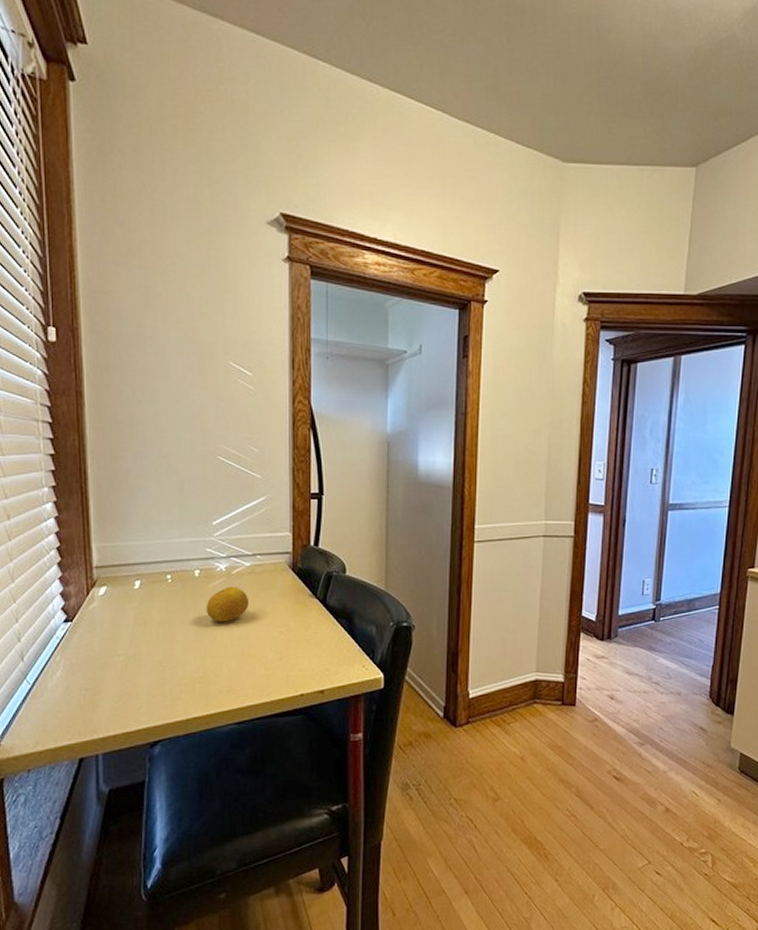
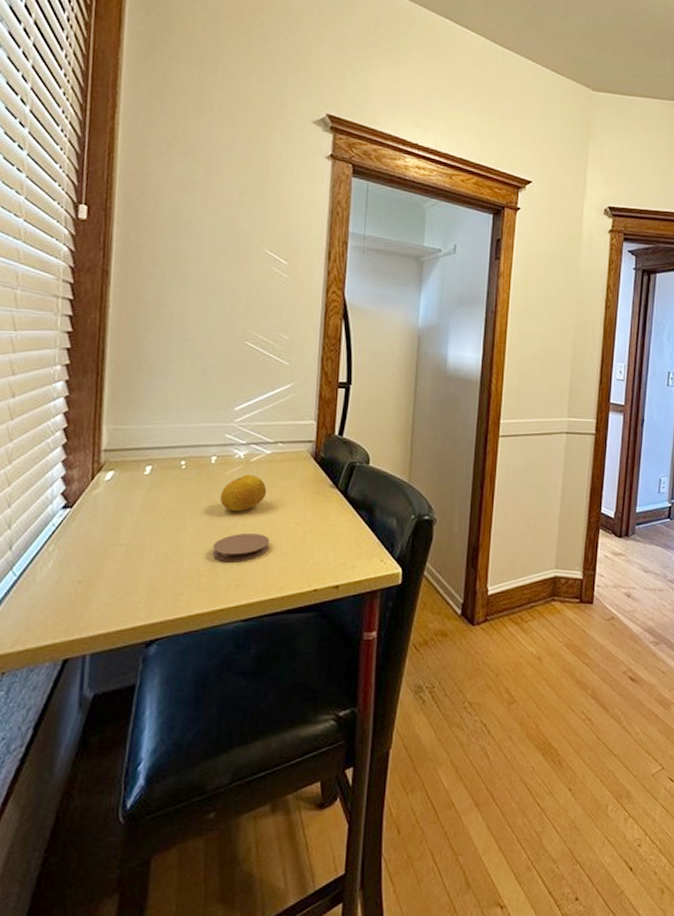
coaster: none [204,642,256,669] -> present [213,534,270,561]

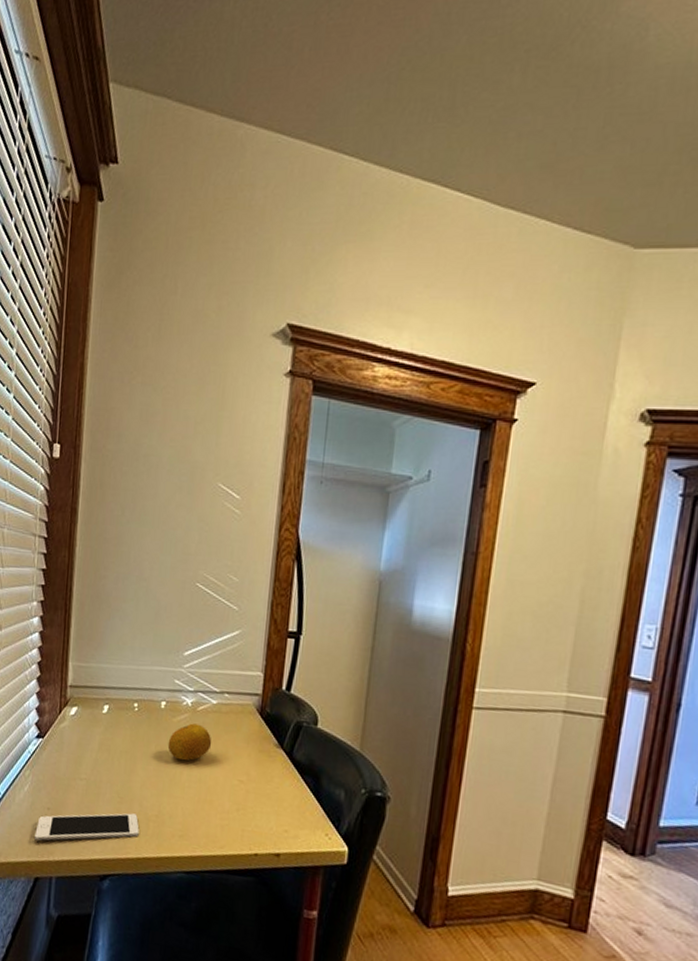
cell phone: none [62,572,191,620] -> present [34,813,139,841]
coaster: present [213,534,270,561] -> none [160,783,213,812]

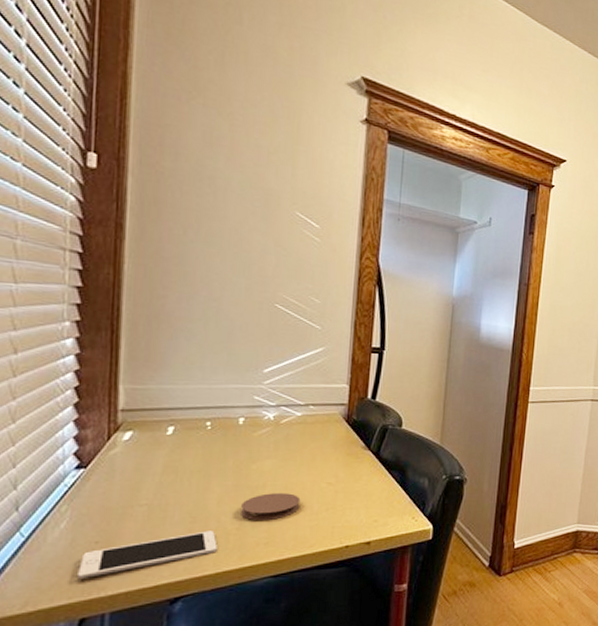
coaster: none [160,783,213,812] -> present [241,493,301,520]
fruit: present [167,723,212,761] -> none [248,436,298,472]

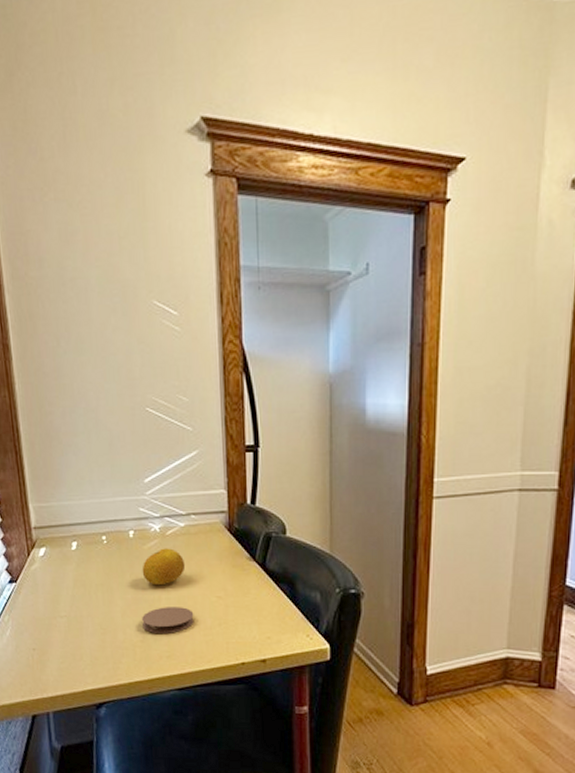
cell phone: present [78,530,218,580] -> none [24,642,127,681]
fruit: none [248,436,298,472] -> present [142,548,186,586]

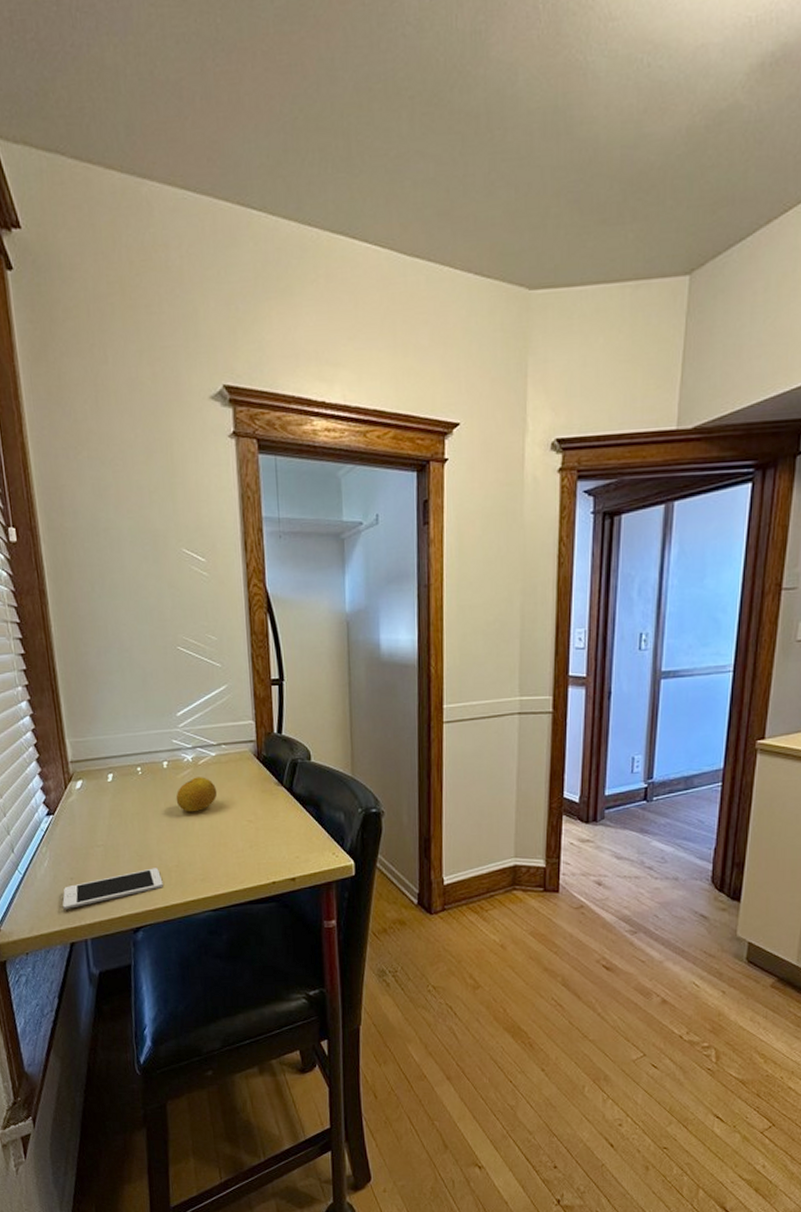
cell phone: none [24,642,127,681] -> present [62,868,163,910]
coaster: present [142,607,194,633] -> none [177,832,227,858]

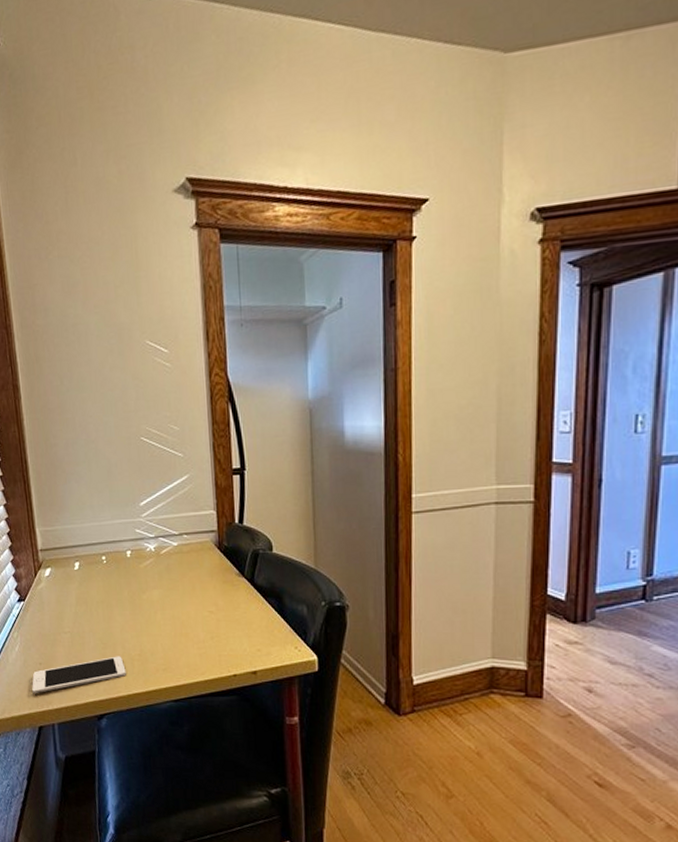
fruit: present [176,777,218,812] -> none [138,566,179,602]

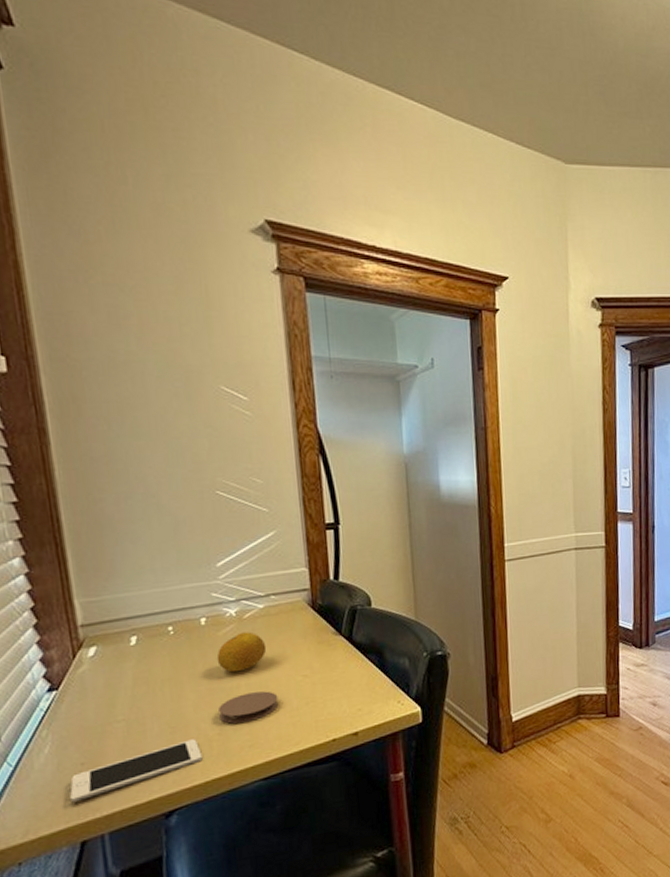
fruit: none [138,566,179,602] -> present [216,632,267,673]
coaster: none [139,622,188,647] -> present [219,691,279,724]

